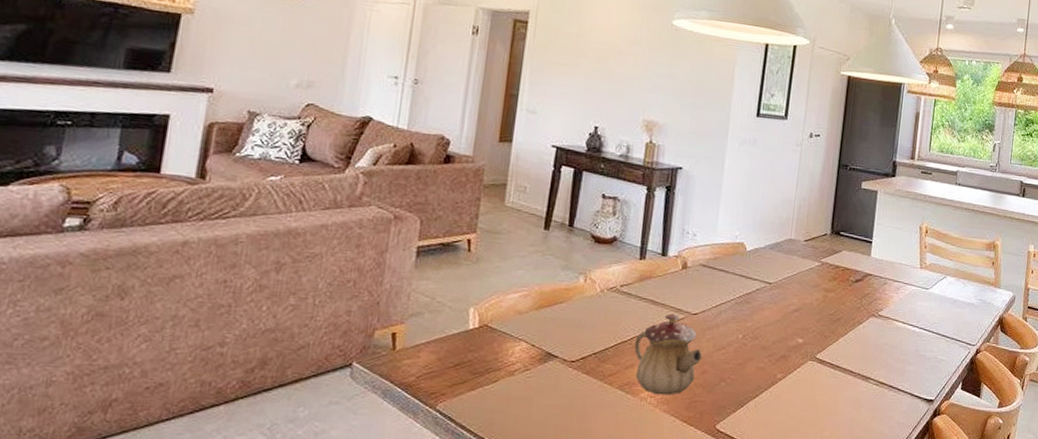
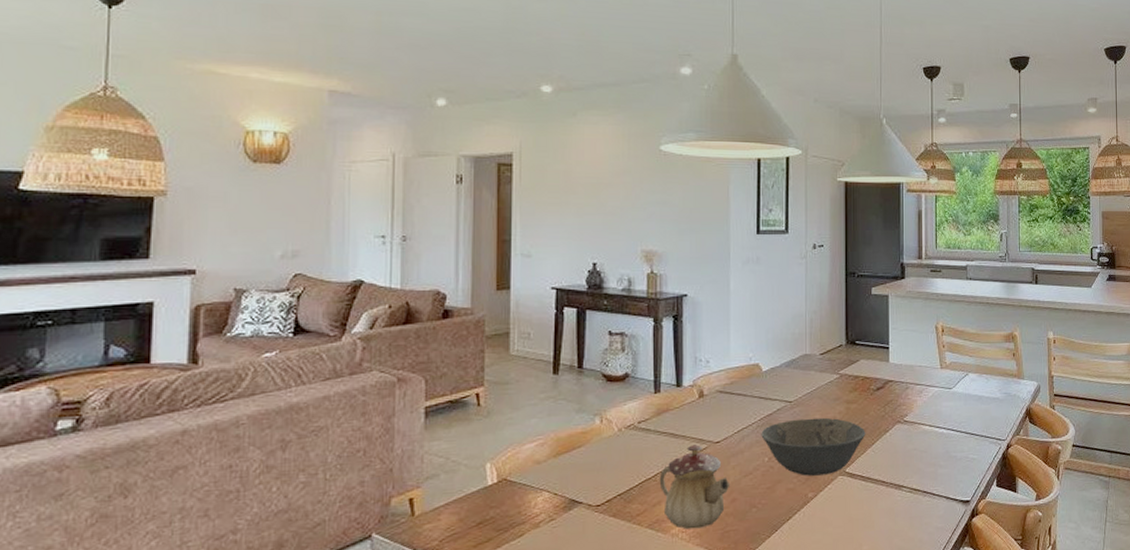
bowl: none [738,300,840,358] -> present [761,417,866,476]

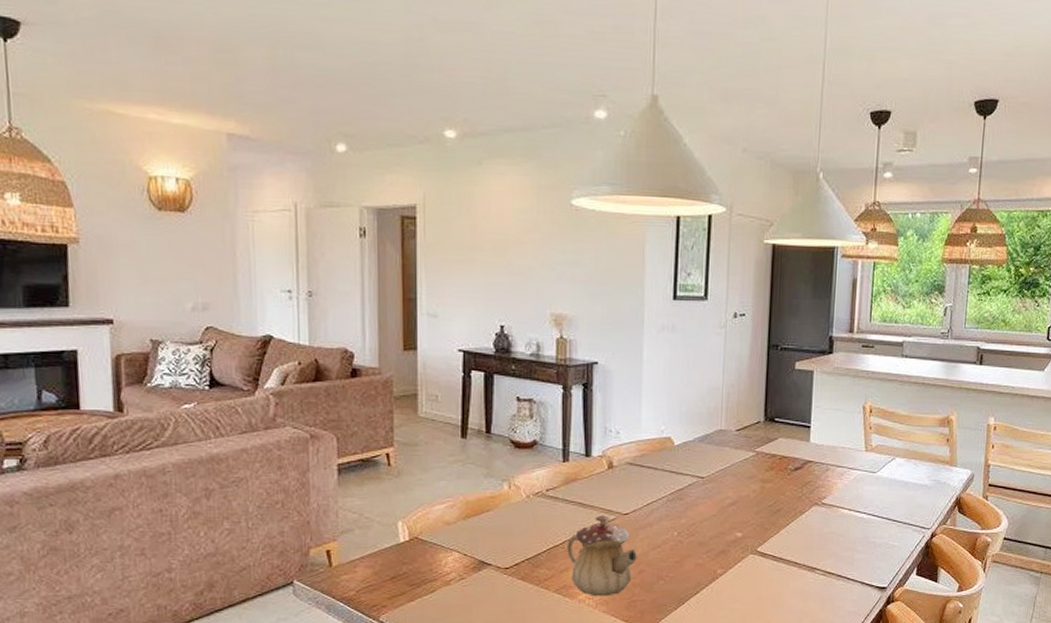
bowl: present [761,417,866,476] -> none [671,495,781,553]

